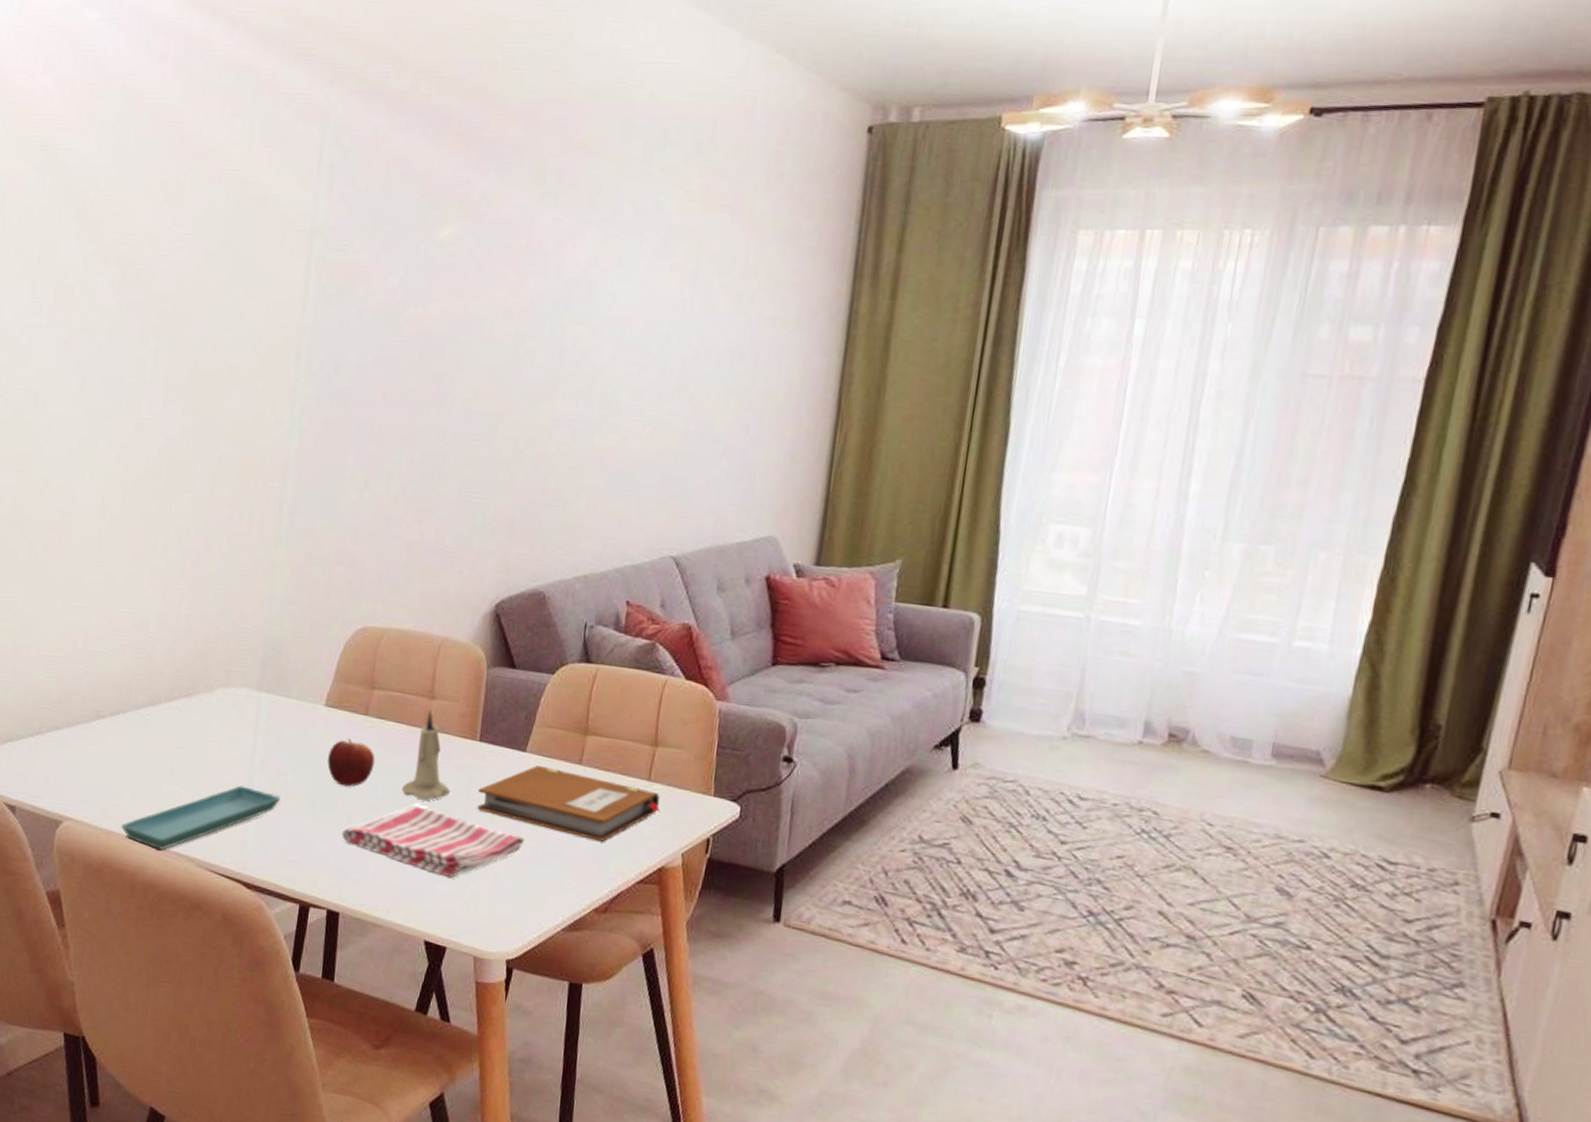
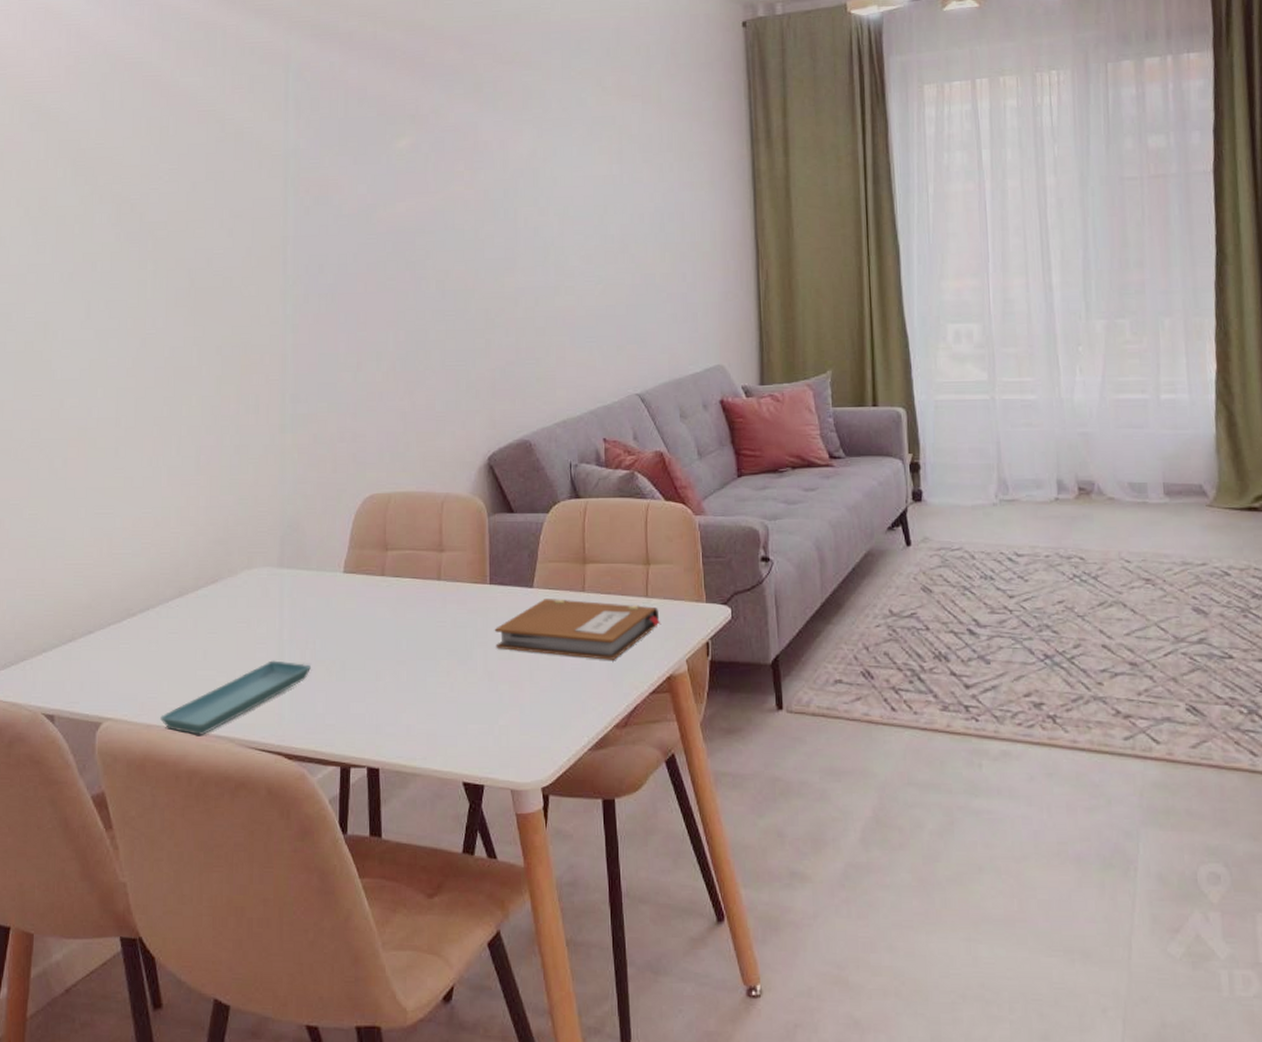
fruit: present [327,738,375,787] -> none [352,600,396,646]
dish towel: present [341,805,525,879] -> none [372,654,543,718]
candle: present [401,710,451,800] -> none [424,563,470,647]

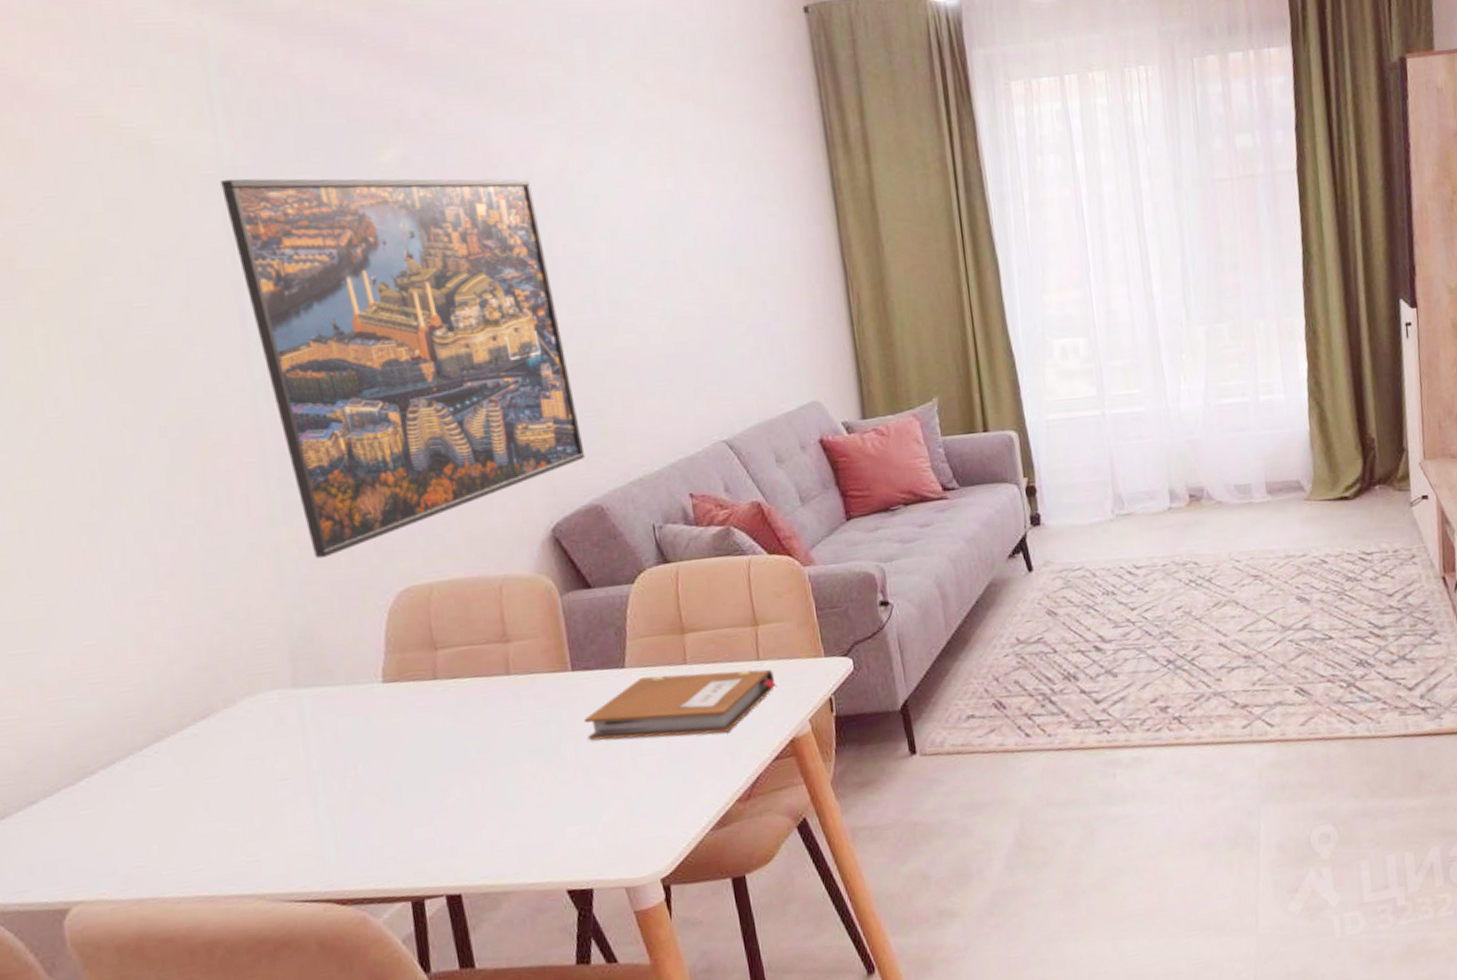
saucer: present [160,660,312,735] -> none [155,794,357,900]
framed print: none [285,158,522,462] -> present [220,178,586,559]

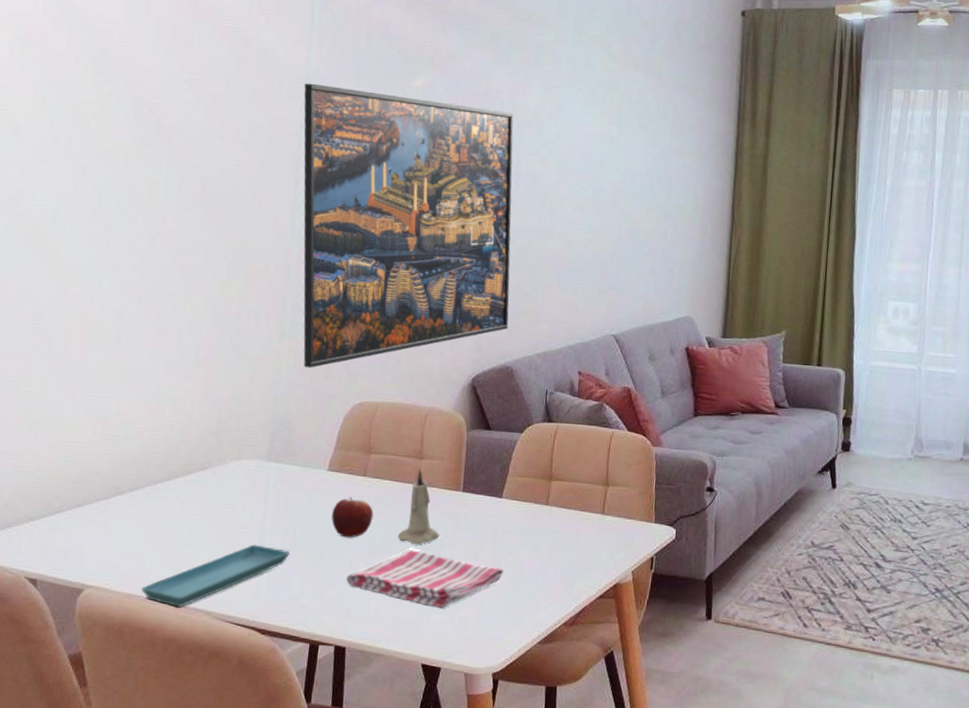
saucer: none [155,794,357,900] -> present [141,544,290,607]
fruit: none [401,709,460,761] -> present [331,497,374,538]
dish towel: none [440,752,648,820] -> present [345,549,504,609]
candle: none [498,655,555,750] -> present [397,469,440,544]
notebook: present [583,669,778,741] -> none [462,508,614,567]

